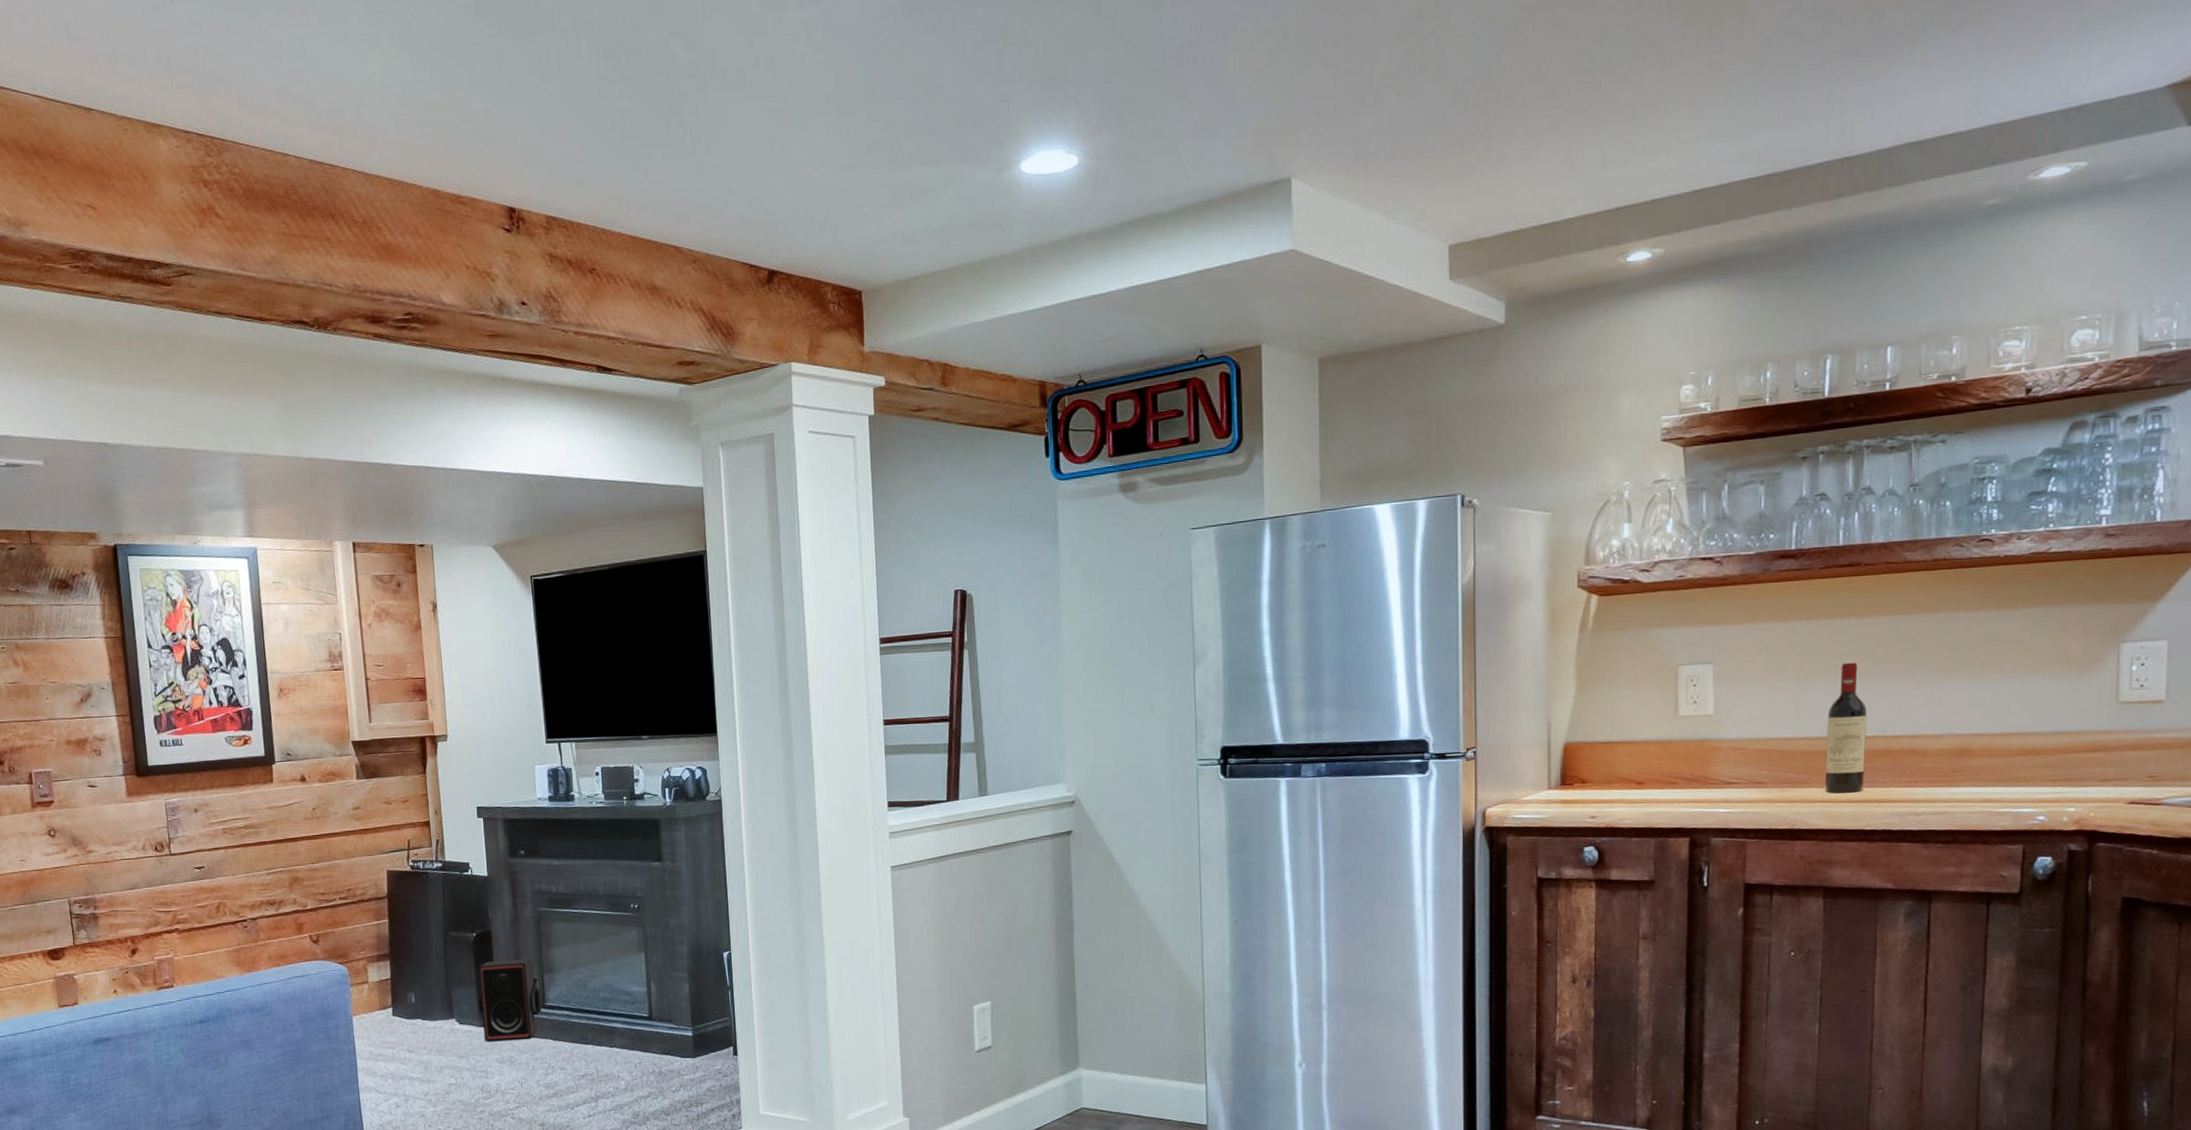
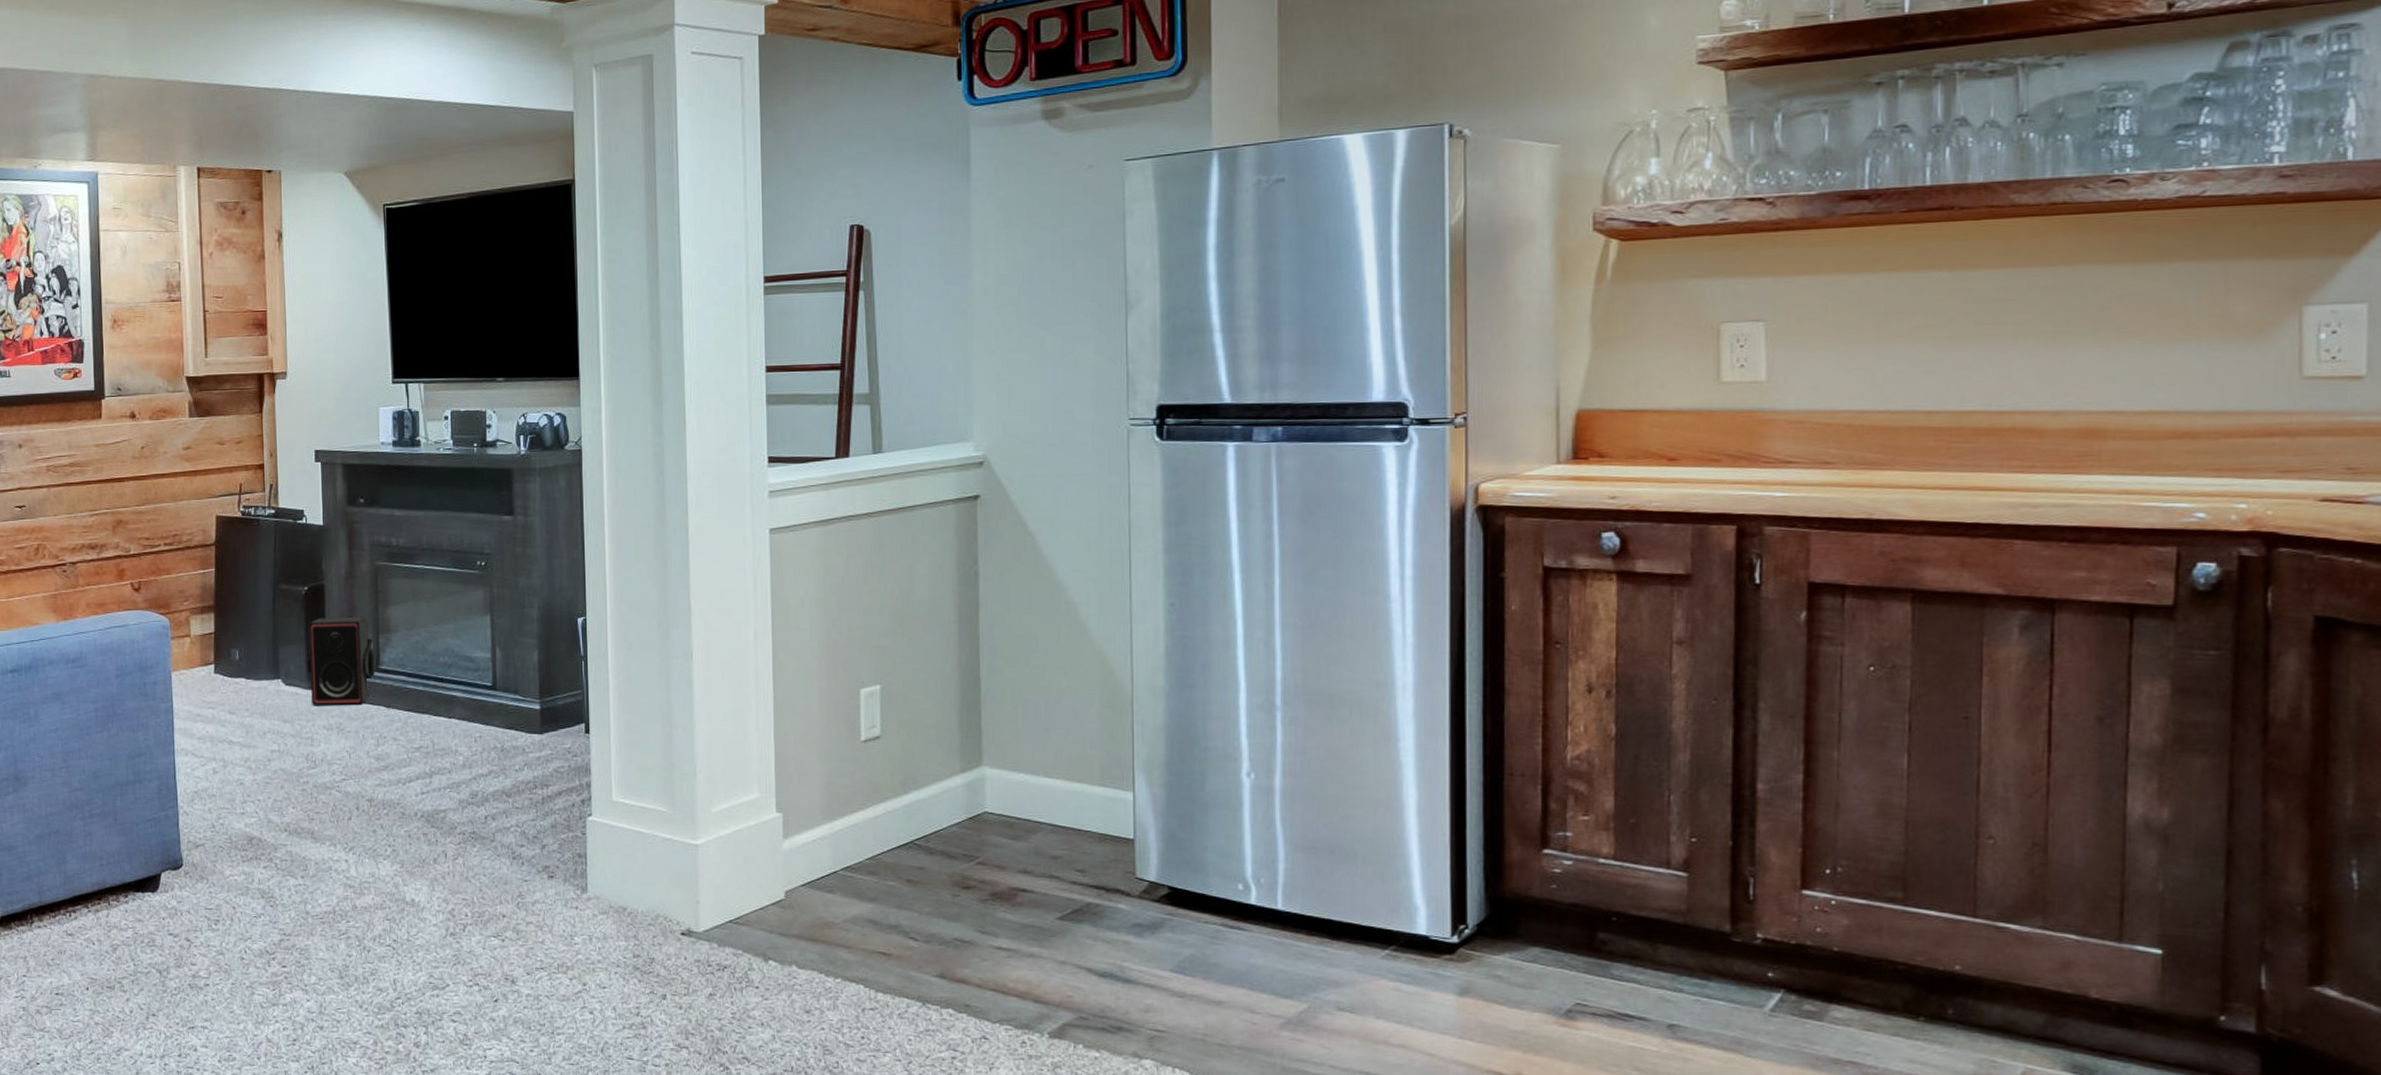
wine bottle: present [1824,662,1868,794] -> none [1911,323,1966,479]

